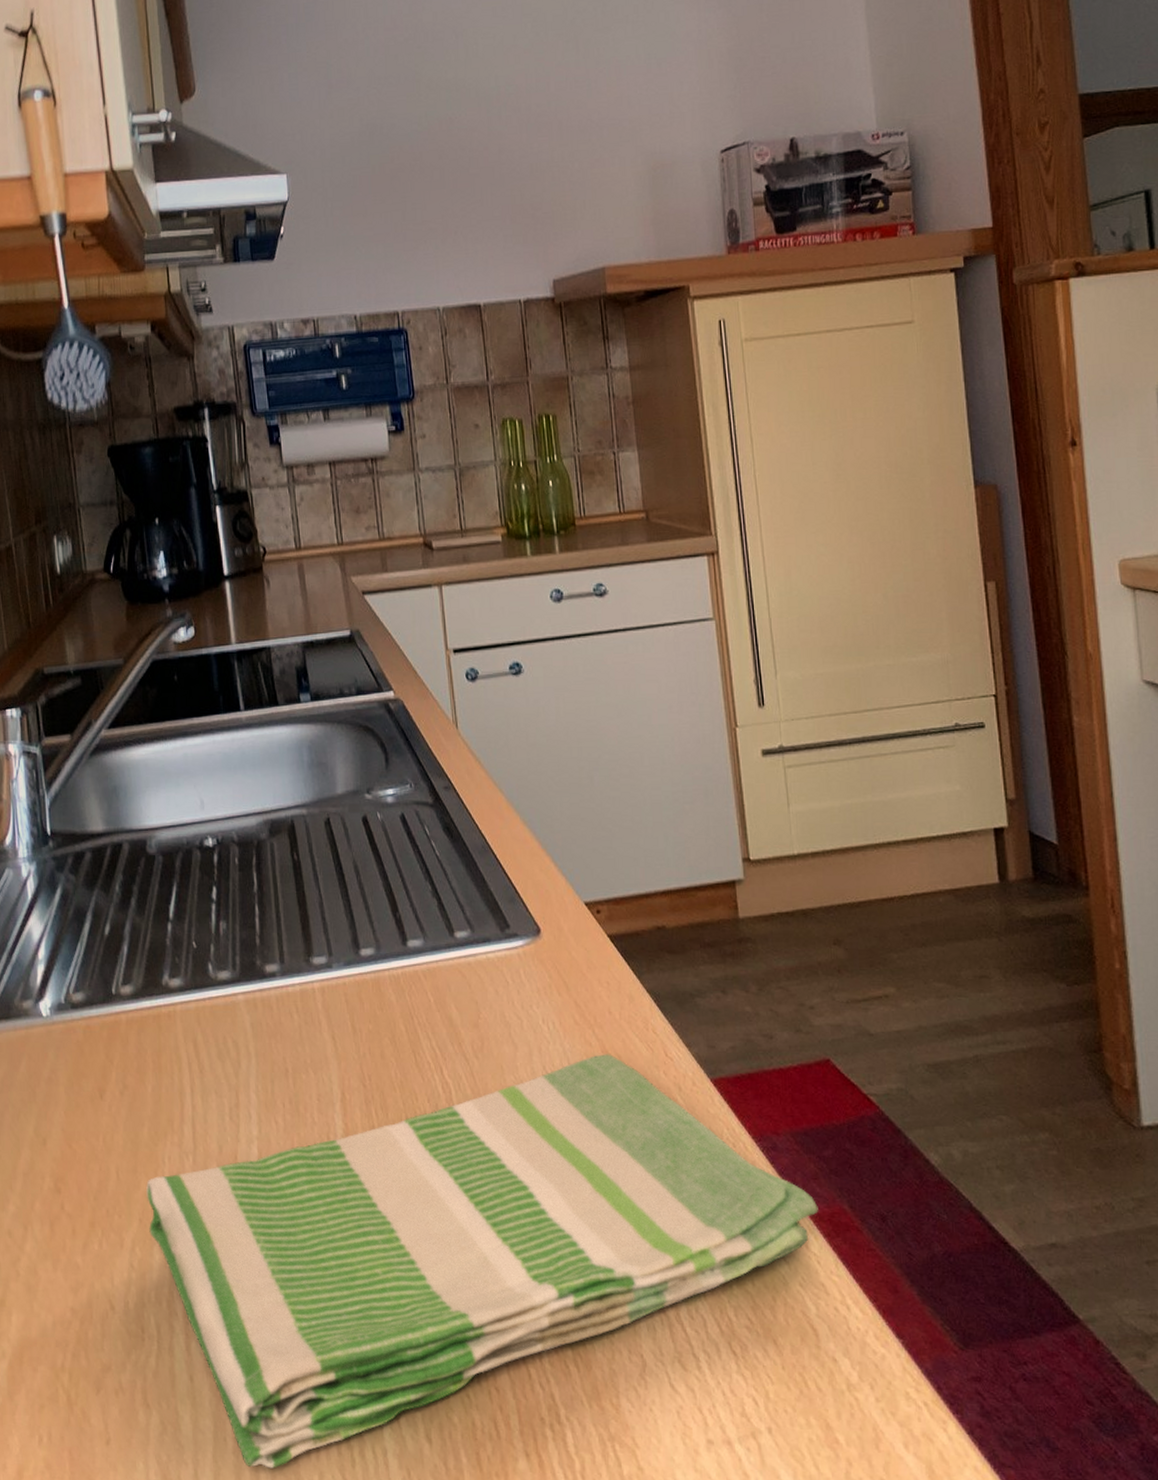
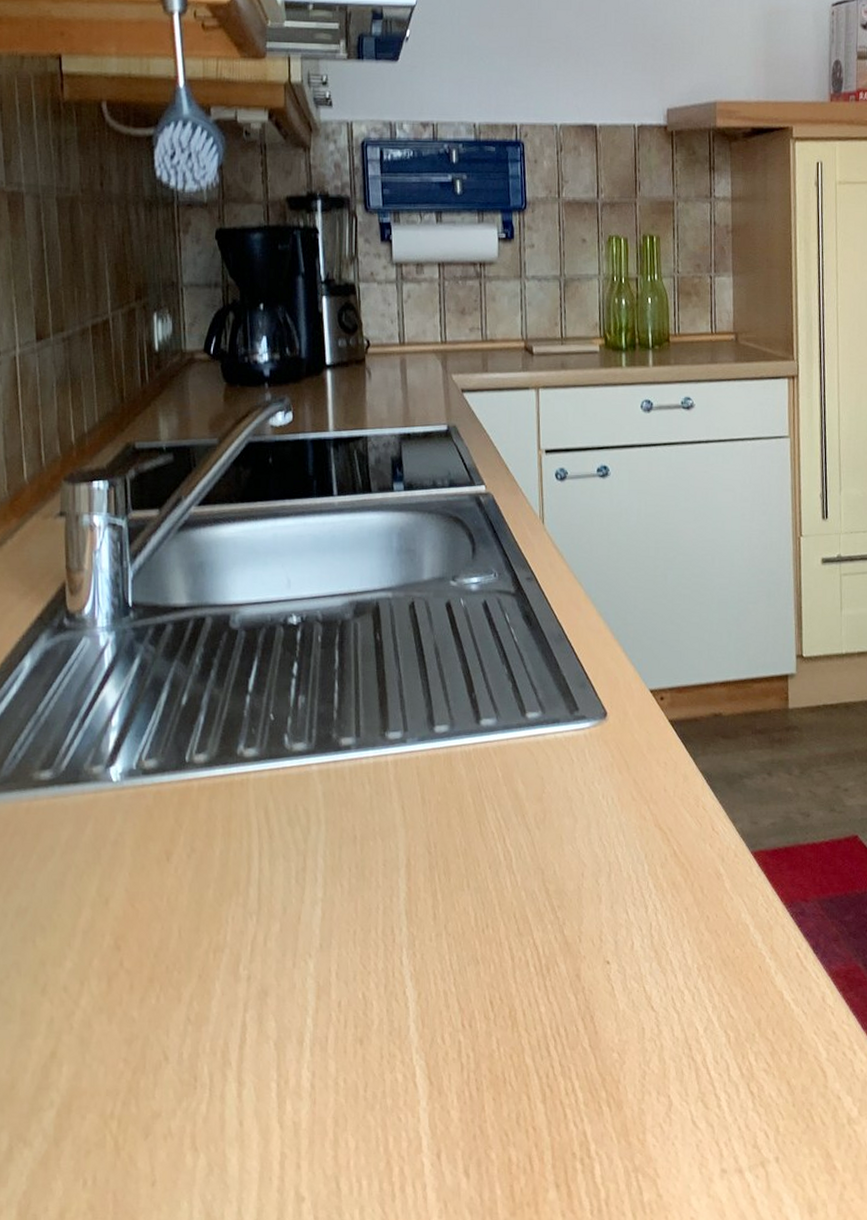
dish towel: present [145,1053,818,1469] -> none [207,826,836,1204]

